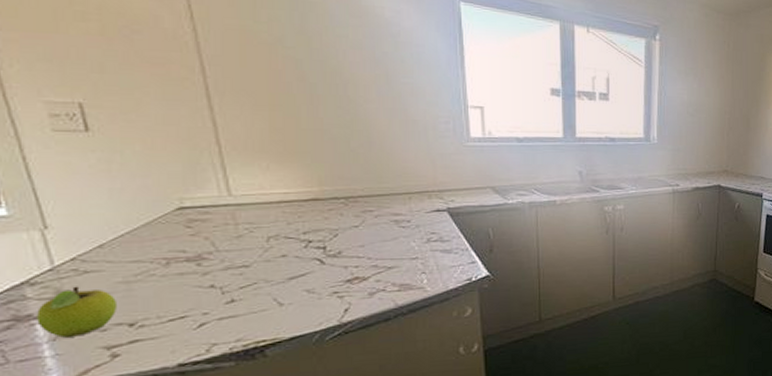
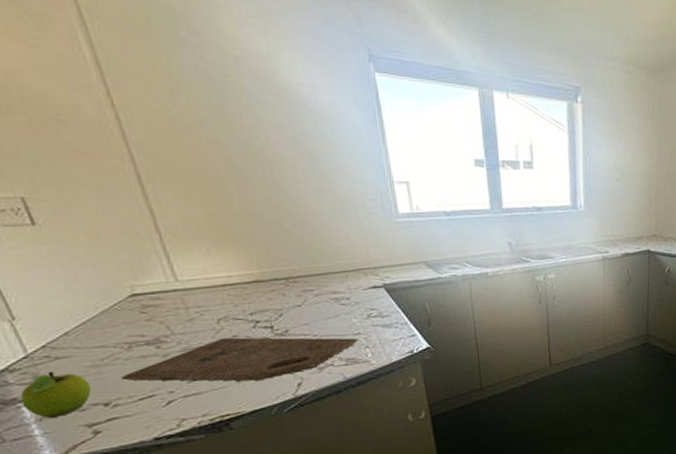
cutting board: none [151,257,416,305] -> present [120,337,359,381]

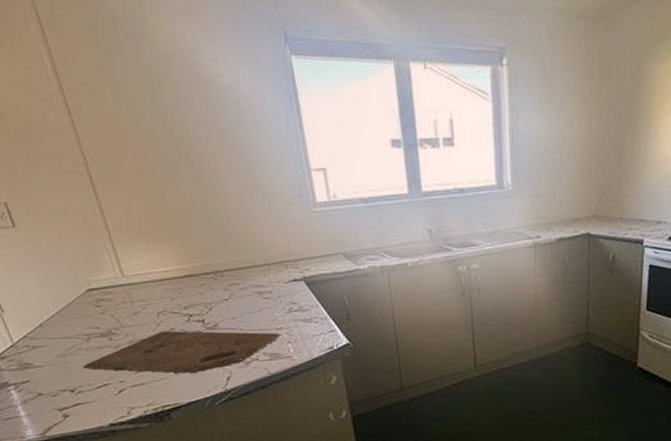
fruit: present [20,371,91,418] -> none [9,359,61,401]

